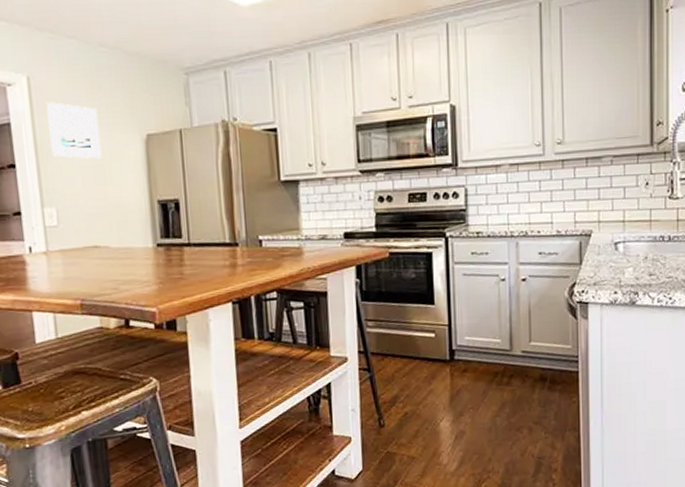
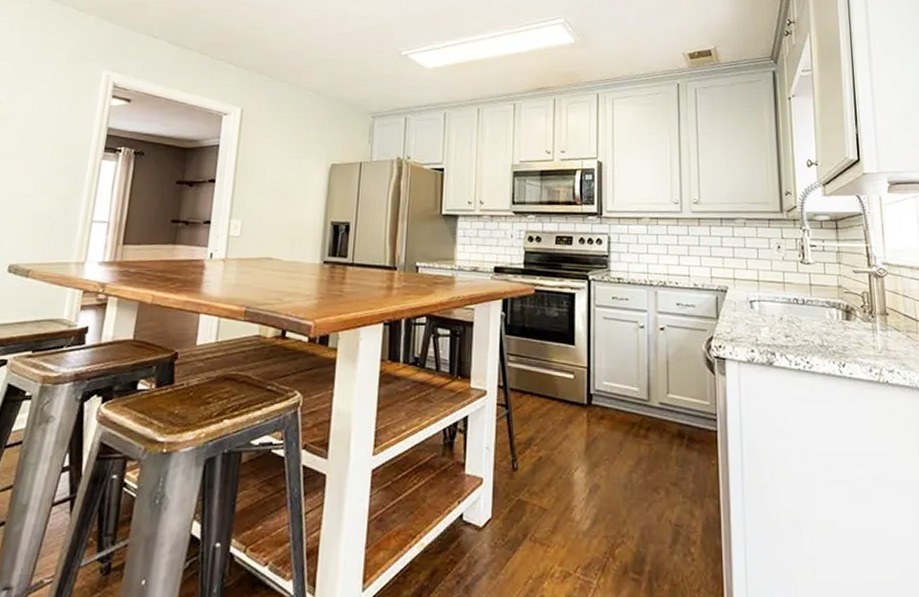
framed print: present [46,102,101,159] -> none [248,130,293,181]

